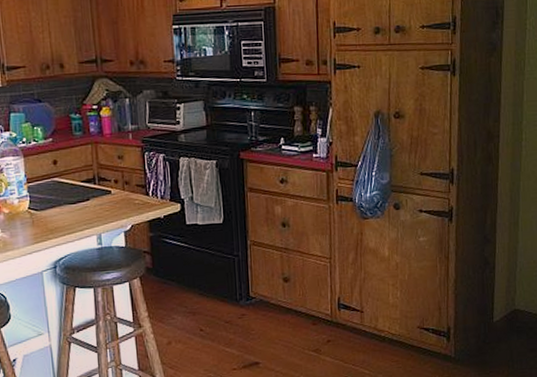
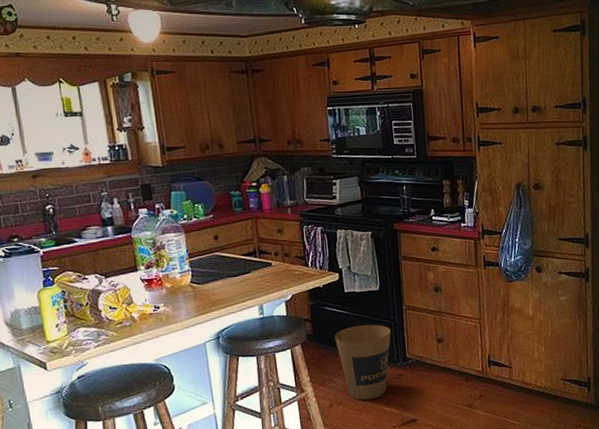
trash can: none [175,259,234,339] -> present [335,324,391,401]

